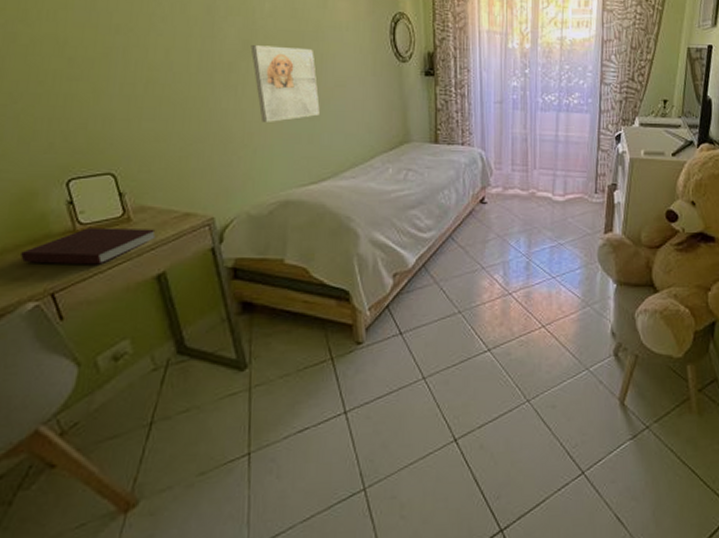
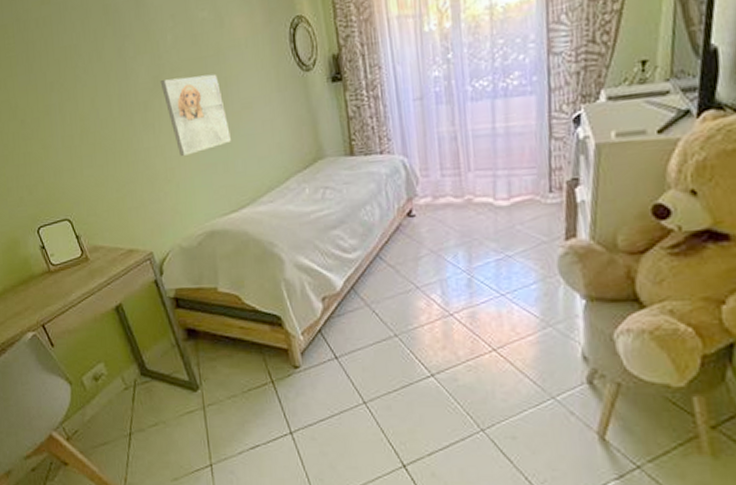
notebook: present [21,227,156,265] -> none [16,266,109,300]

